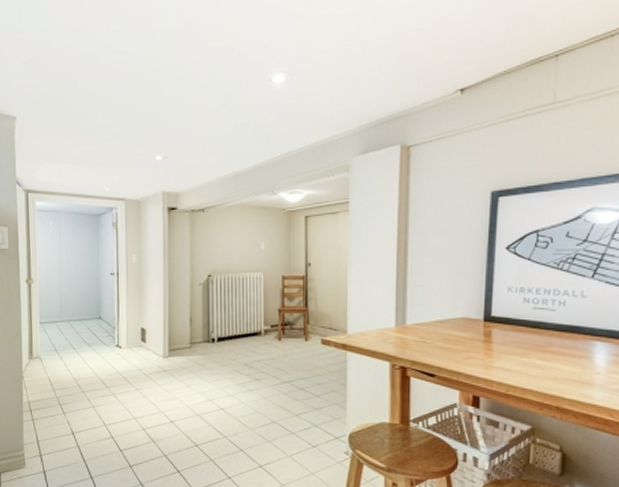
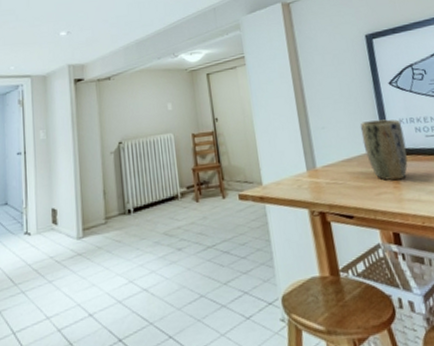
plant pot: none [461,285,510,348] -> present [360,119,408,181]

